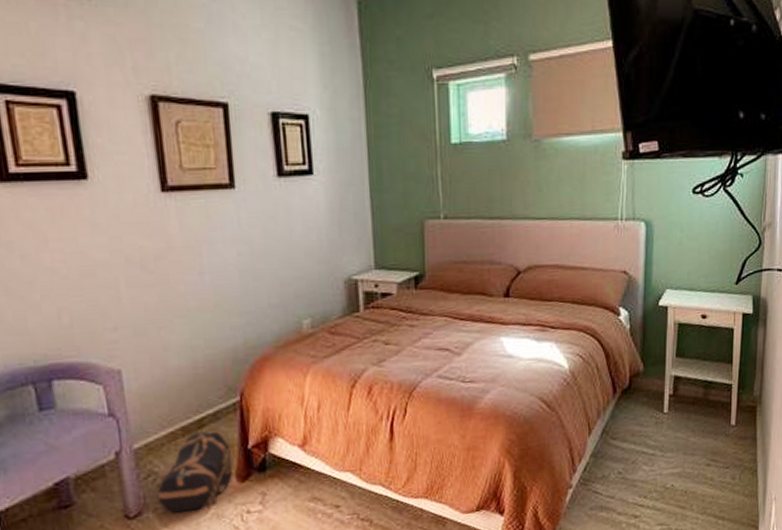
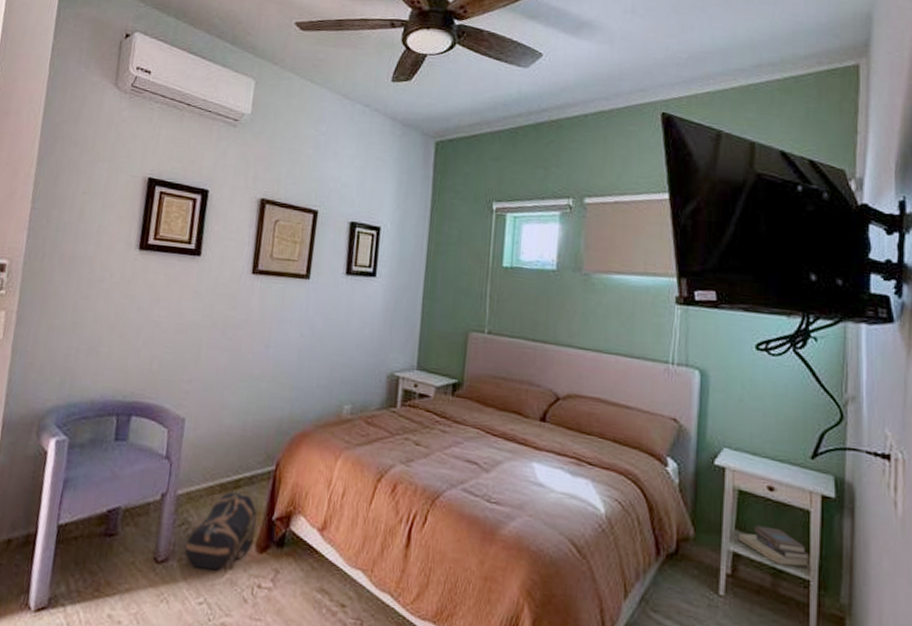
books: none [679,348,732,378] -> present [739,524,810,567]

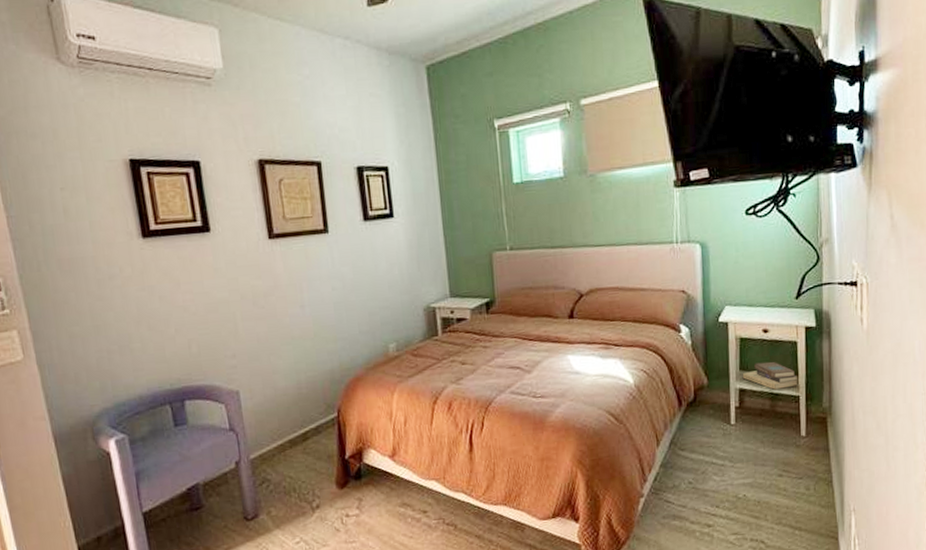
duffel bag: present [184,491,257,571] -> none [270,443,333,516]

